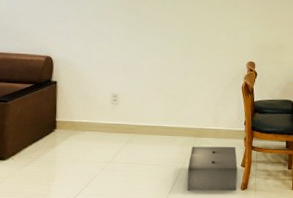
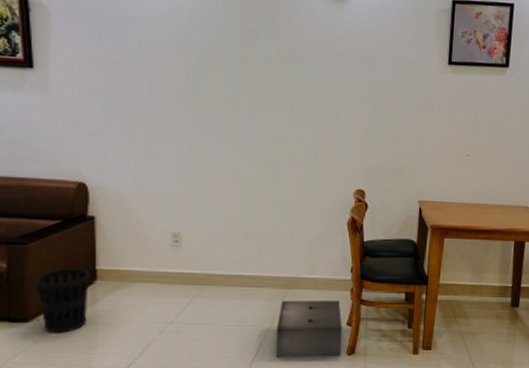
wastebasket: none [12,119,52,170] -> present [35,267,91,334]

